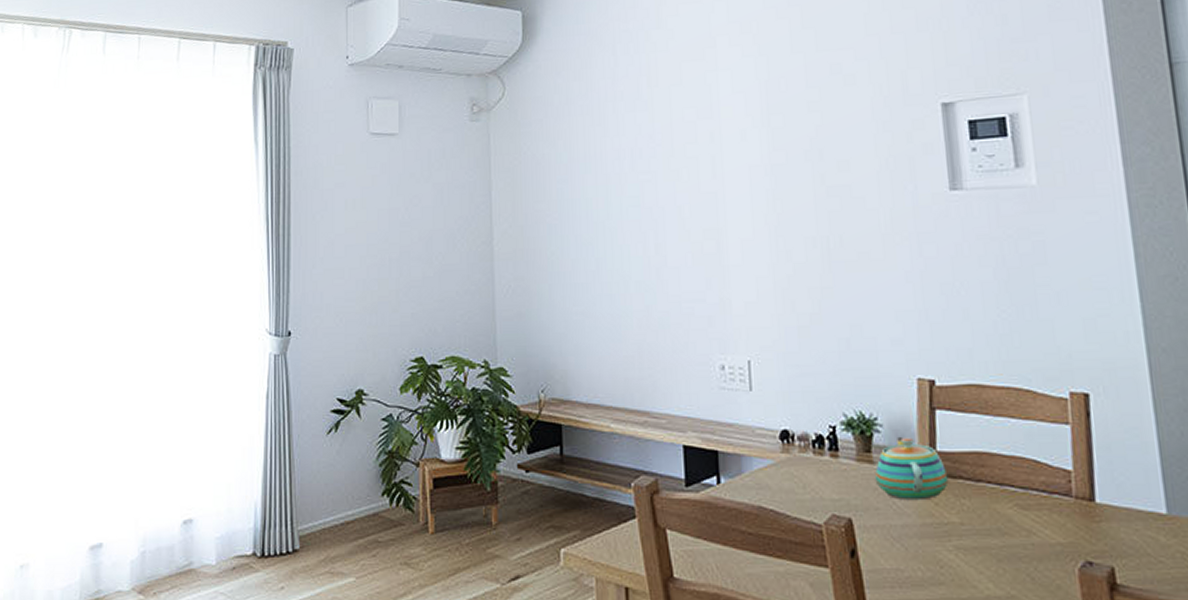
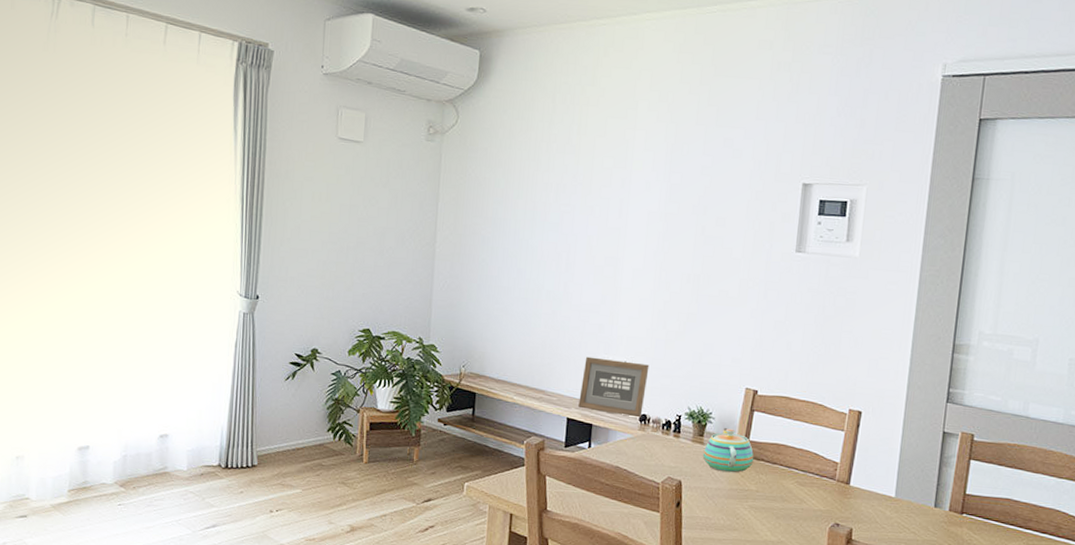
picture frame: none [695,360,783,435] -> present [578,356,650,418]

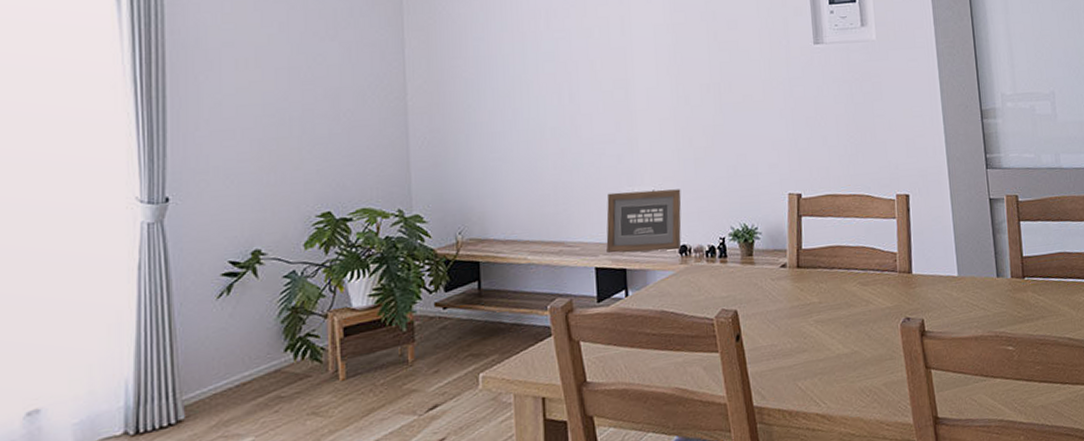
teapot: present [702,427,754,473] -> none [755,240,811,291]

